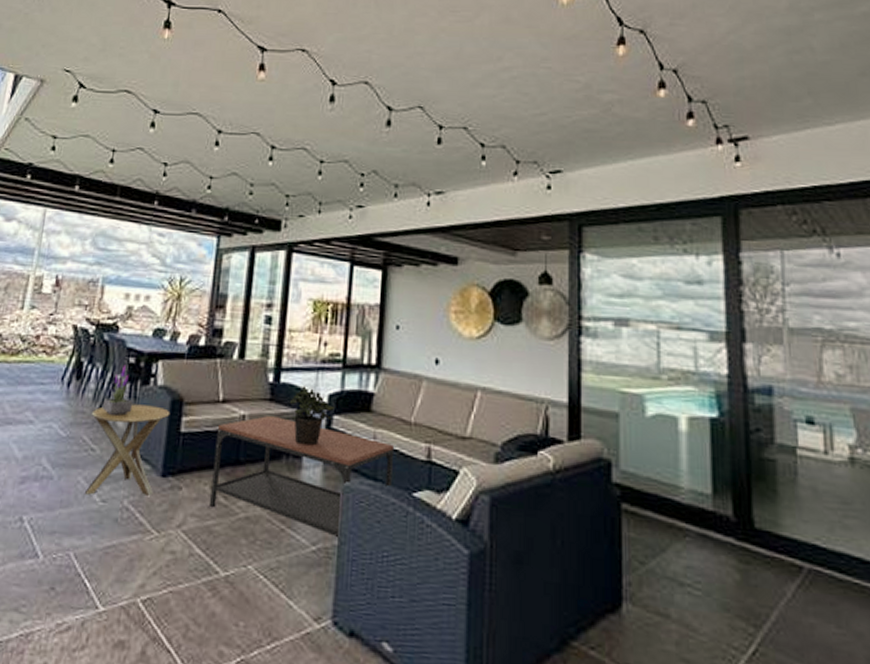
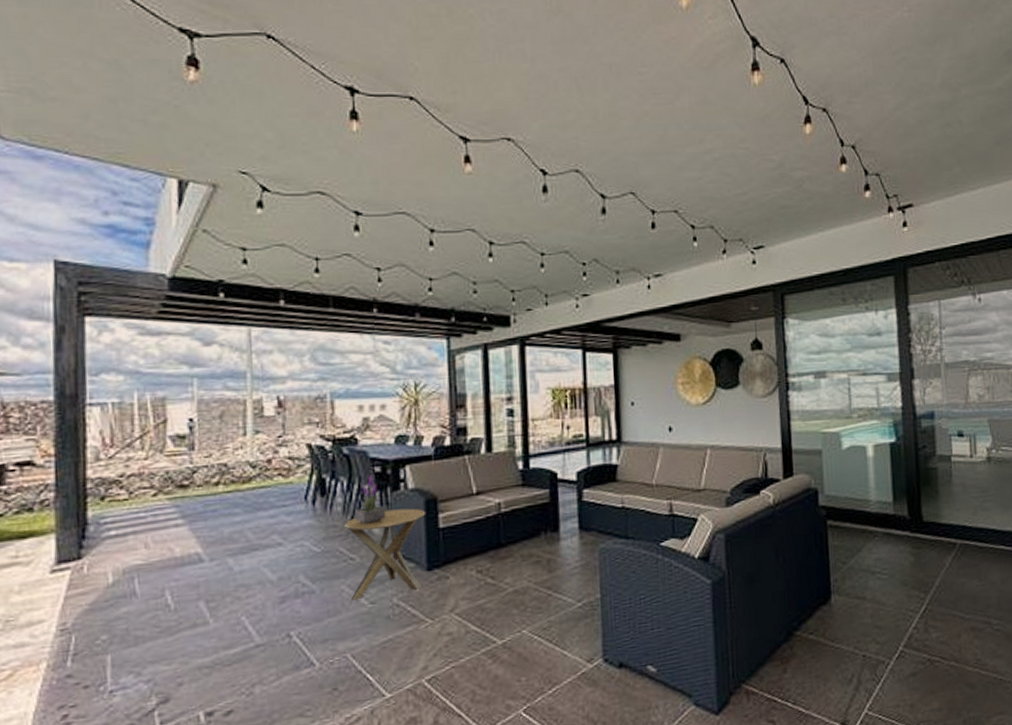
coffee table: present [210,415,395,539] -> none [475,498,642,592]
potted plant: present [290,386,335,446] -> none [542,468,584,520]

